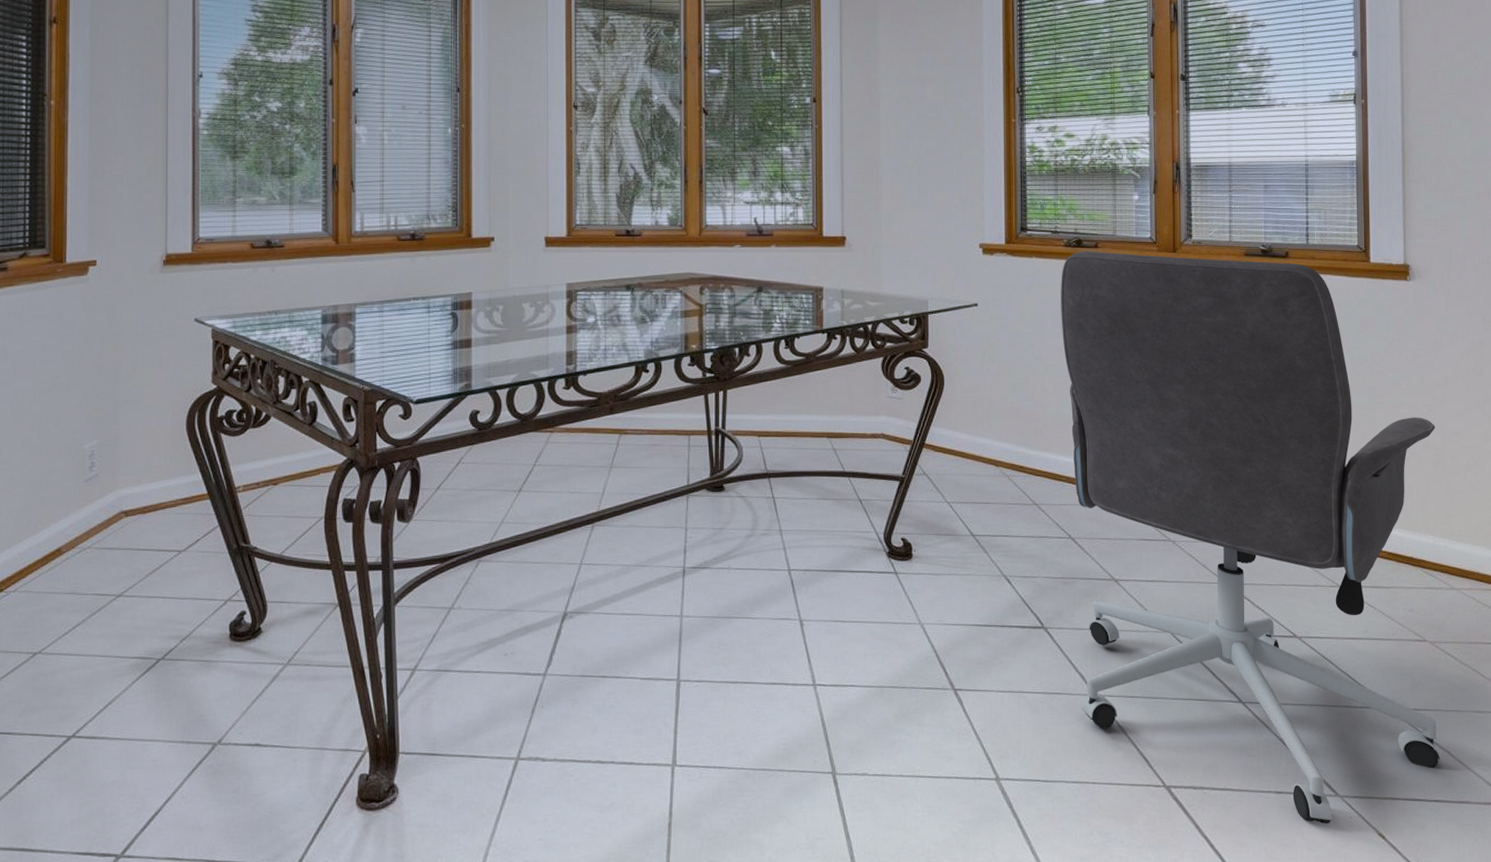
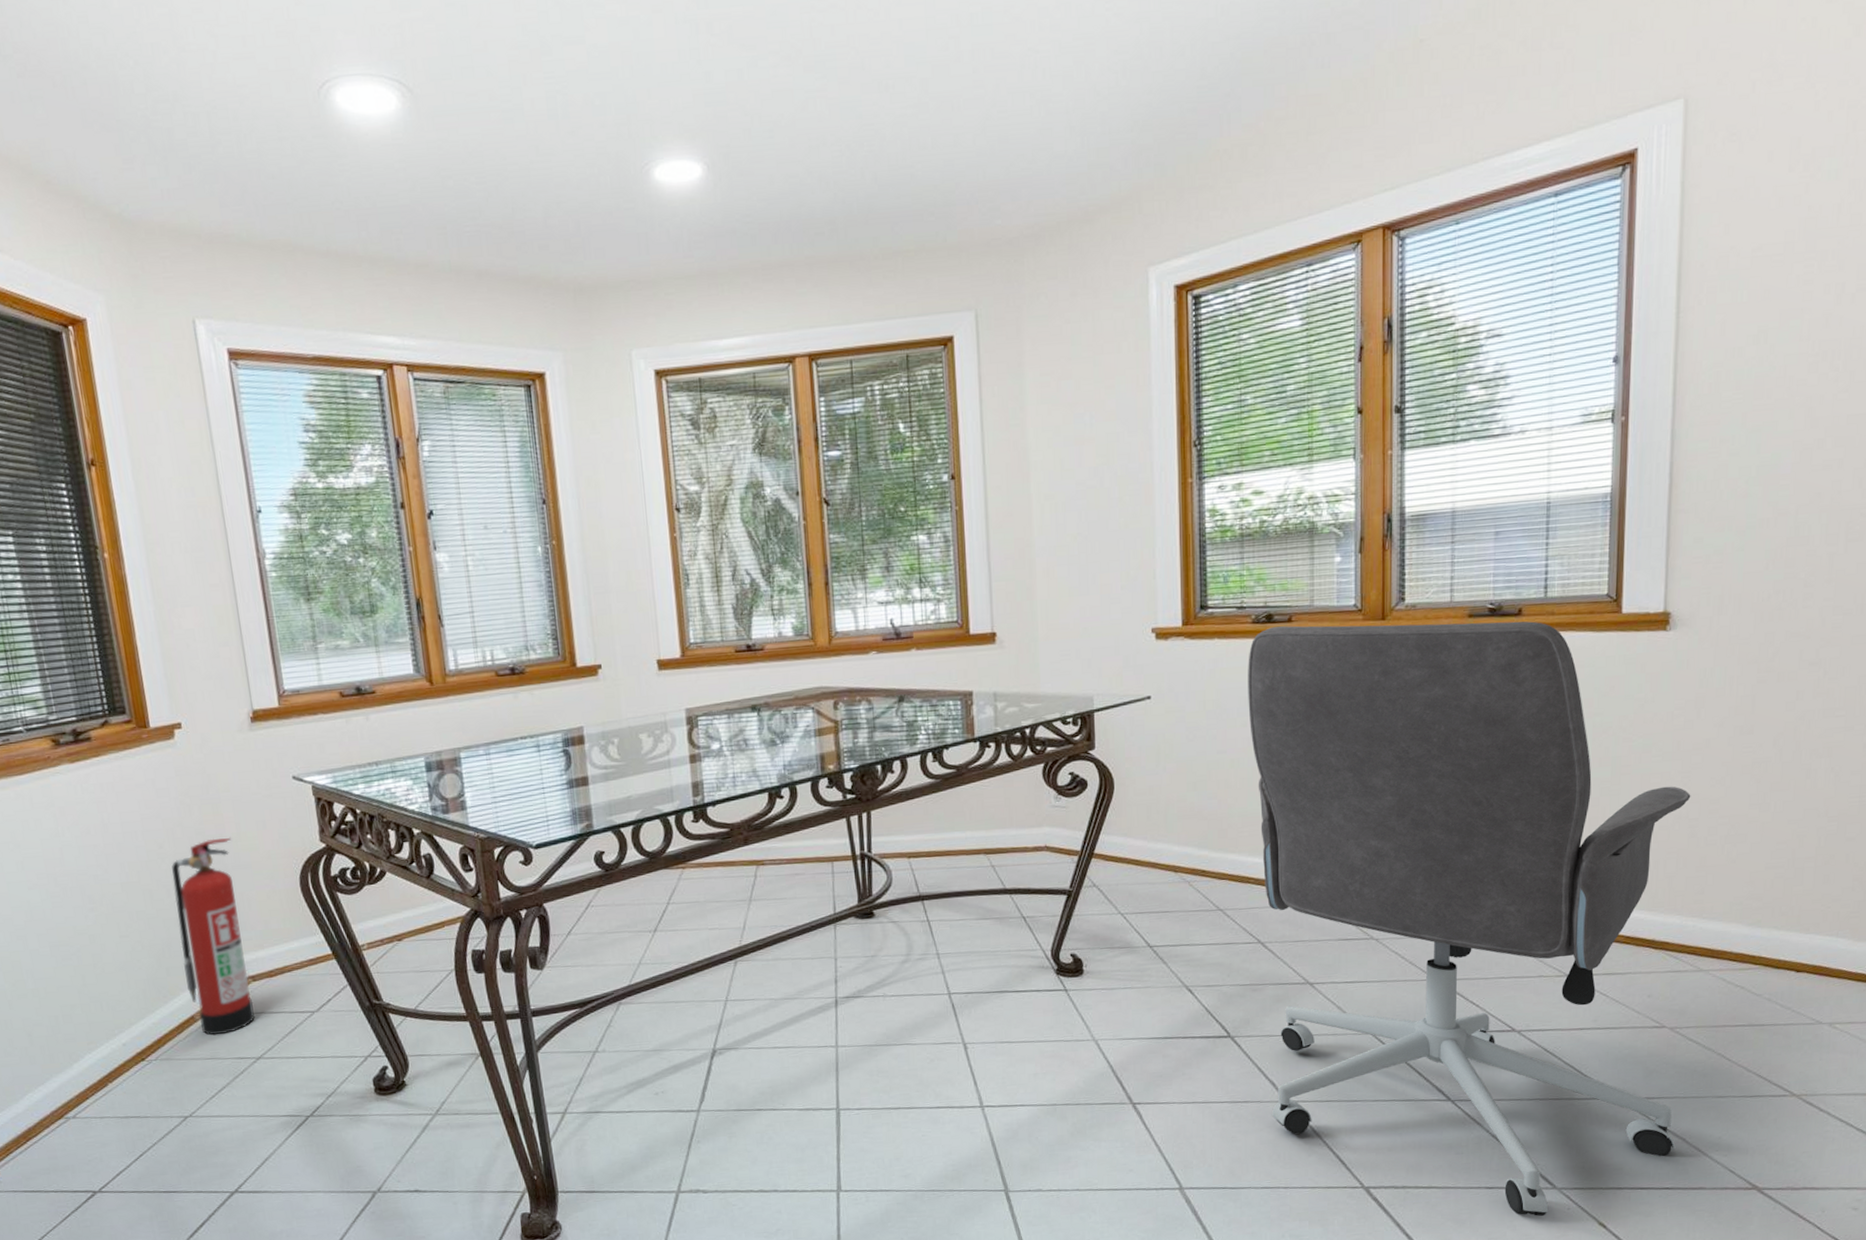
fire extinguisher: none [59,372,126,570] -> present [172,837,256,1035]

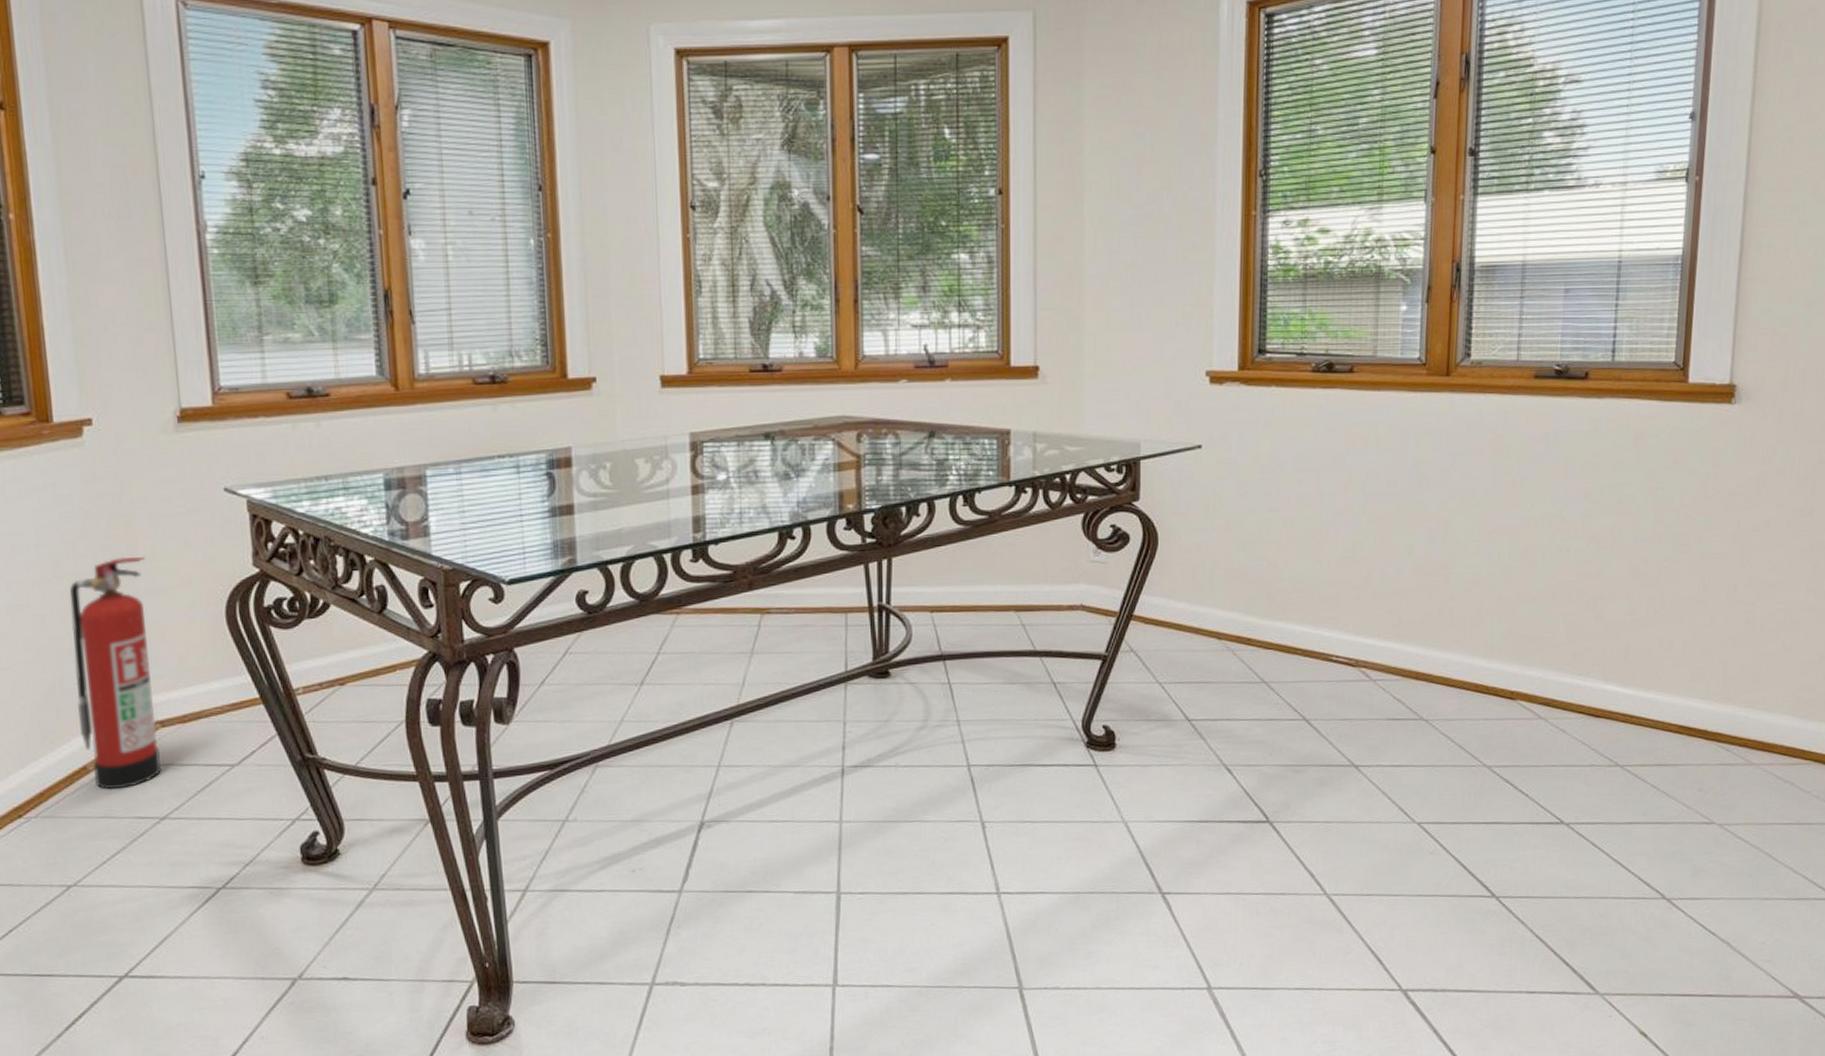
office chair: present [1248,621,1691,1217] -> none [1304,376,1749,1024]

